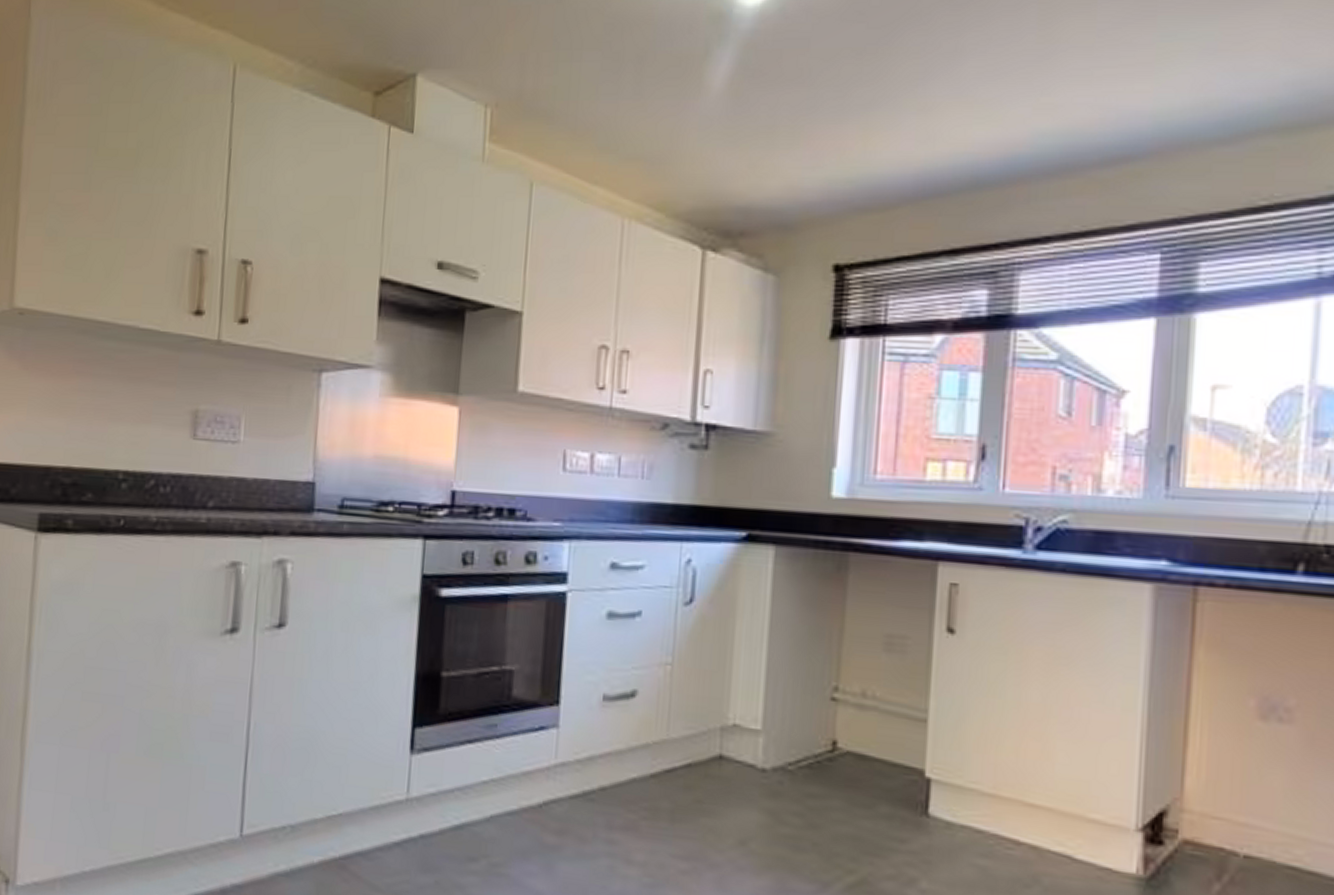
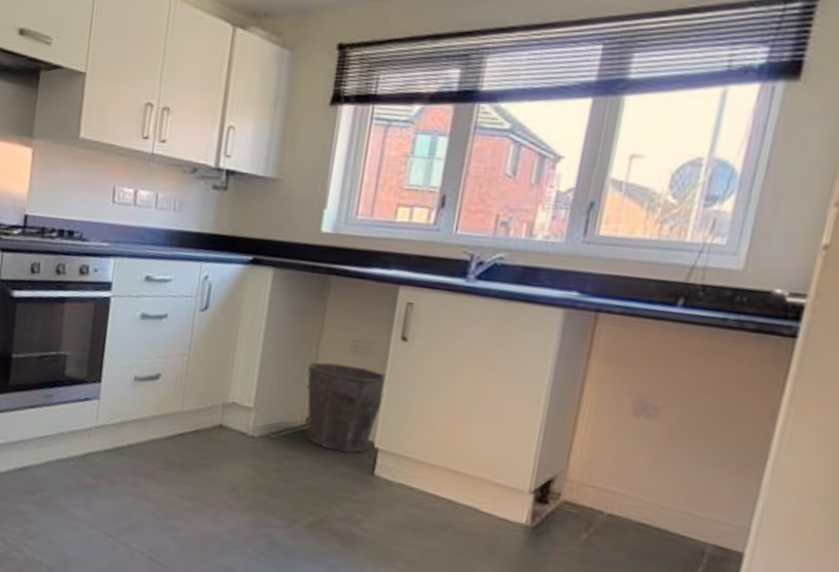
waste bin: none [829,666,933,786] -> present [307,362,387,453]

